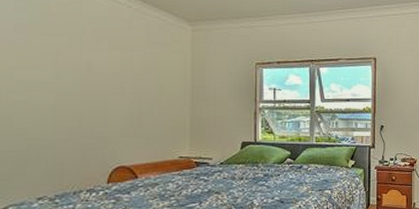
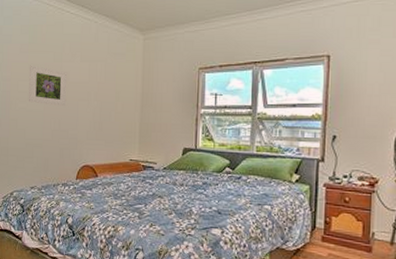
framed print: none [29,49,90,99] -> present [28,65,67,106]

